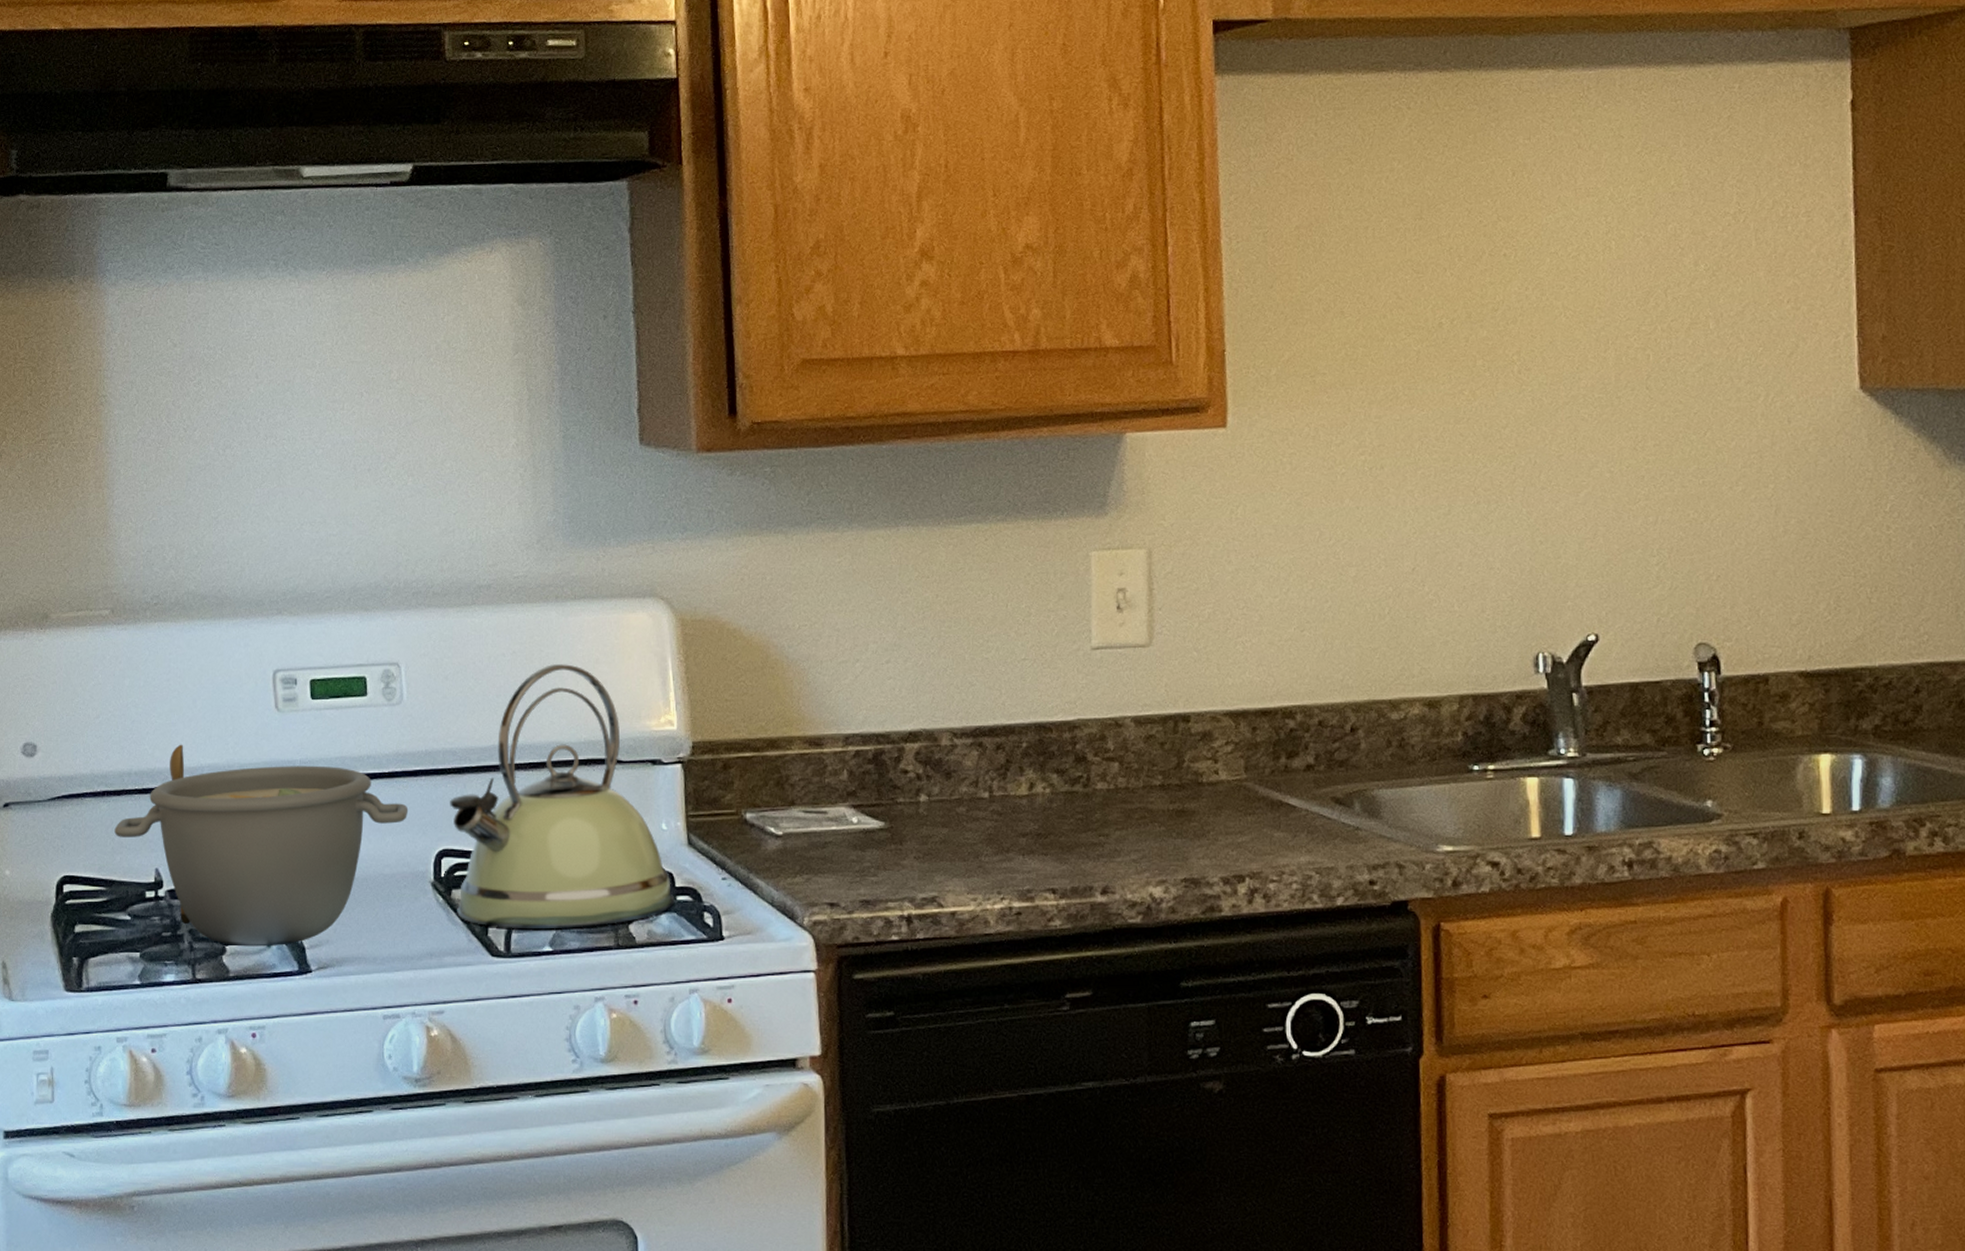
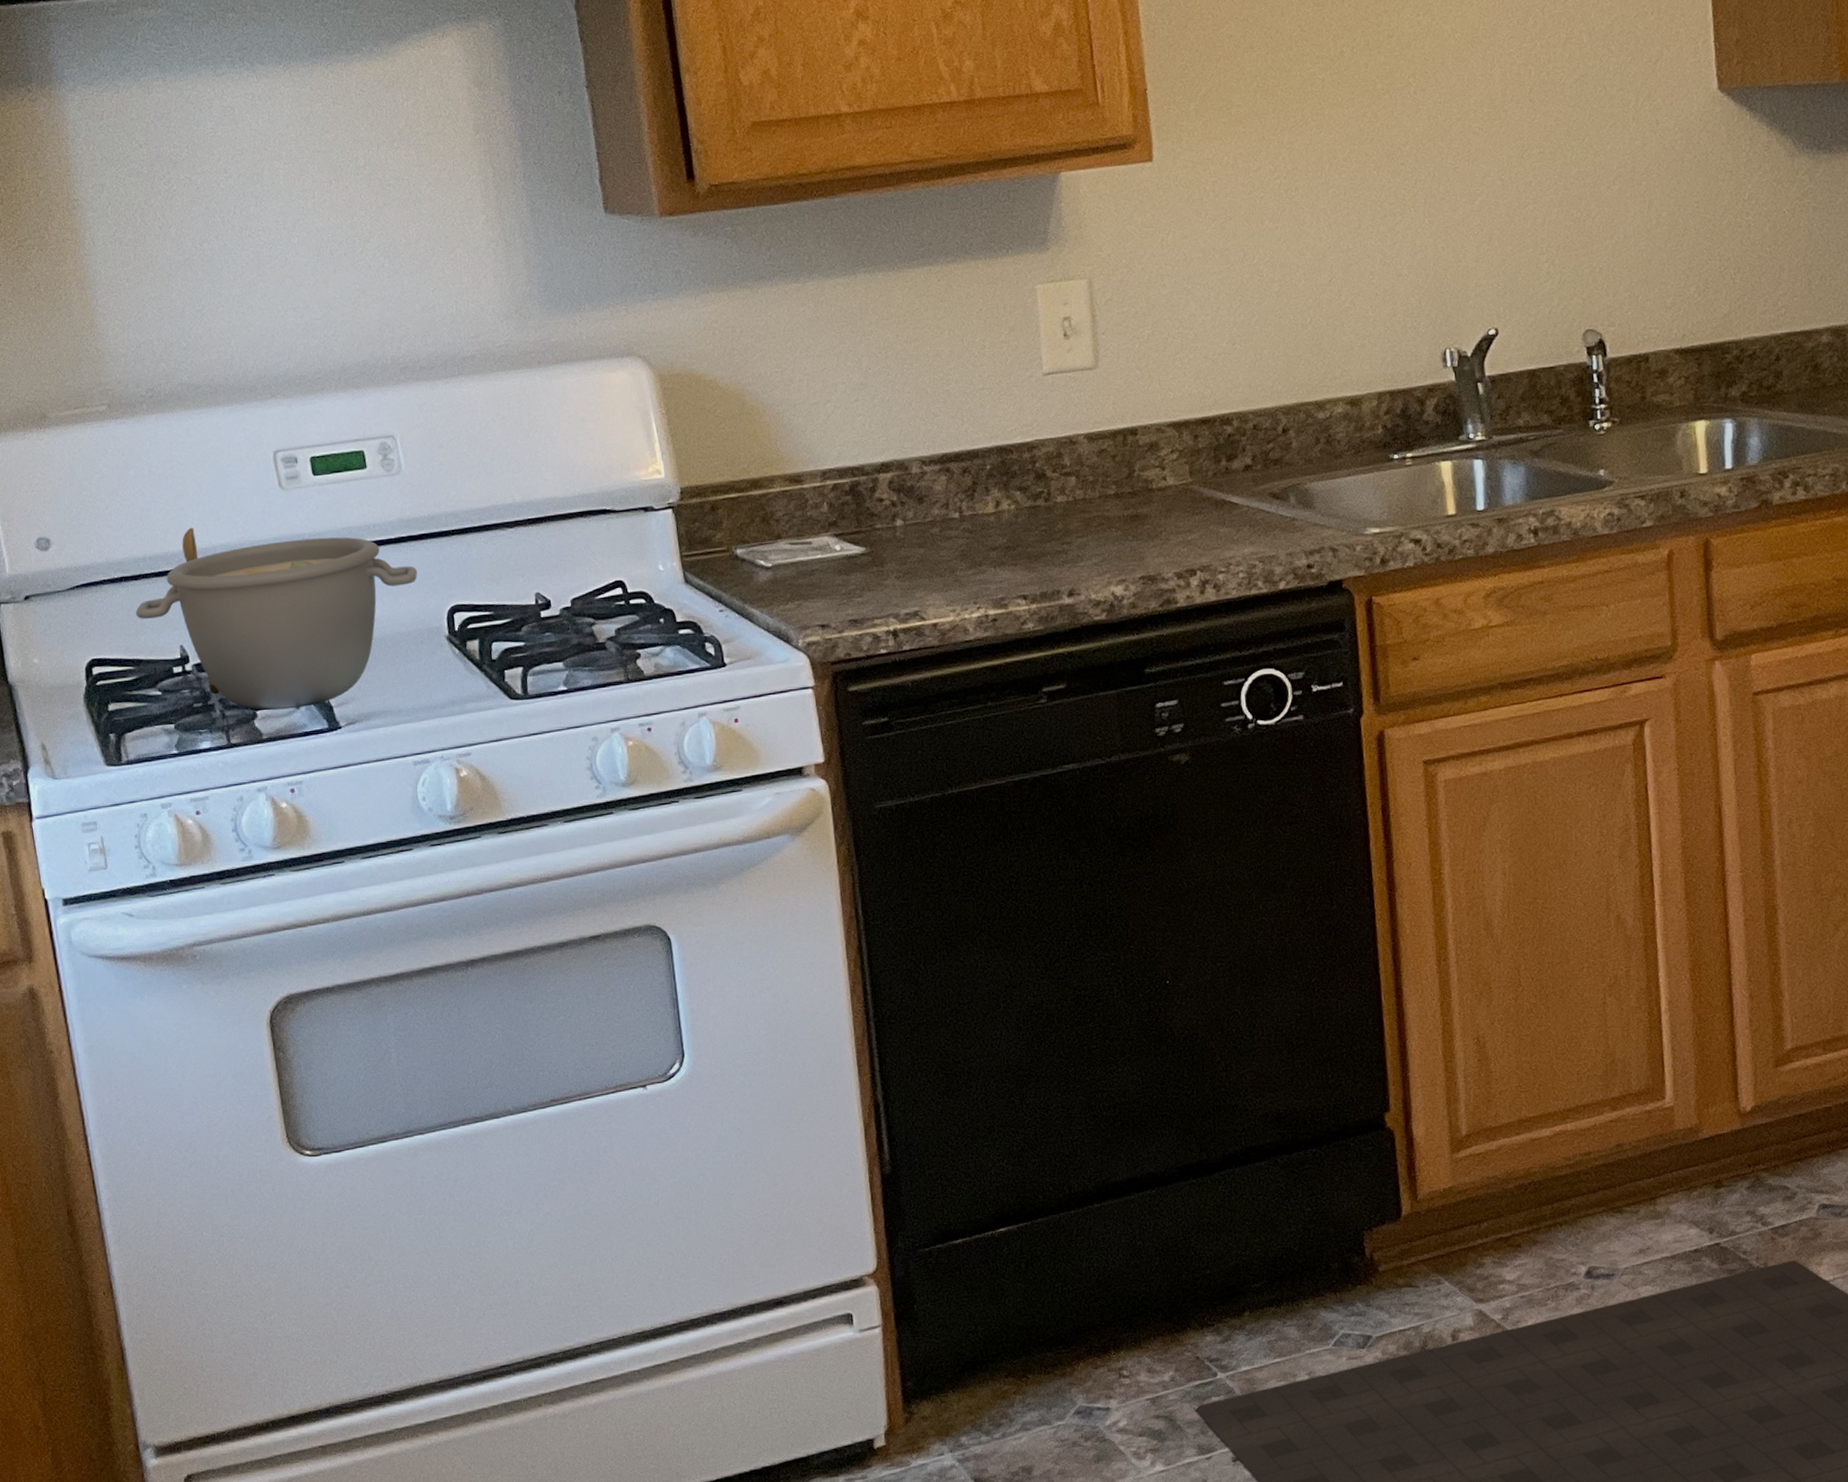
kettle: present [450,664,674,930] -> none [456,424,677,673]

